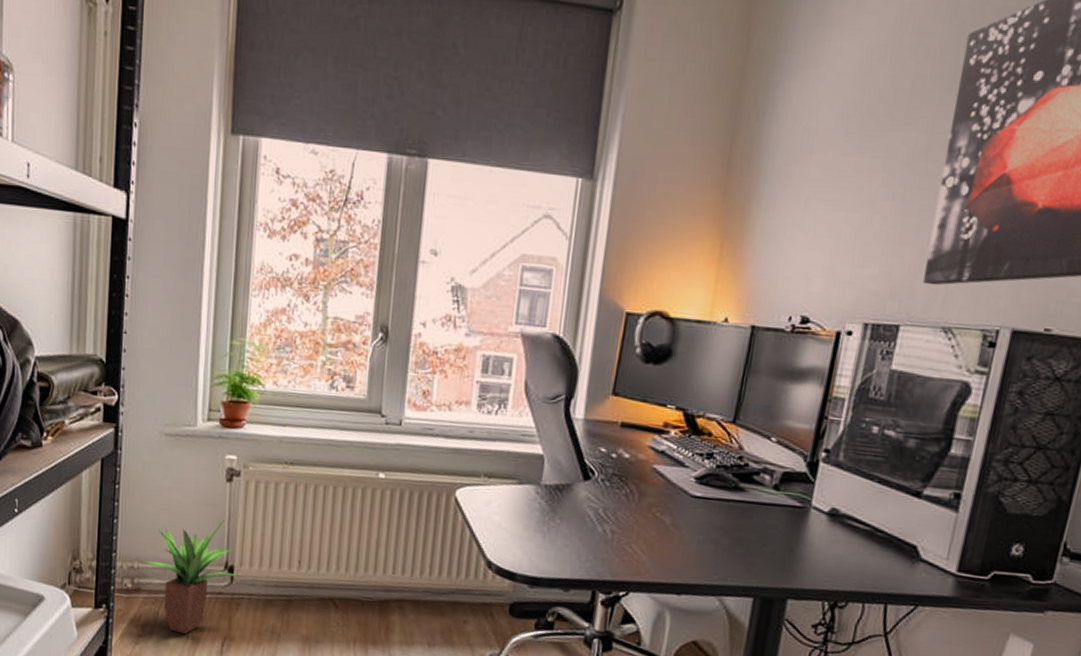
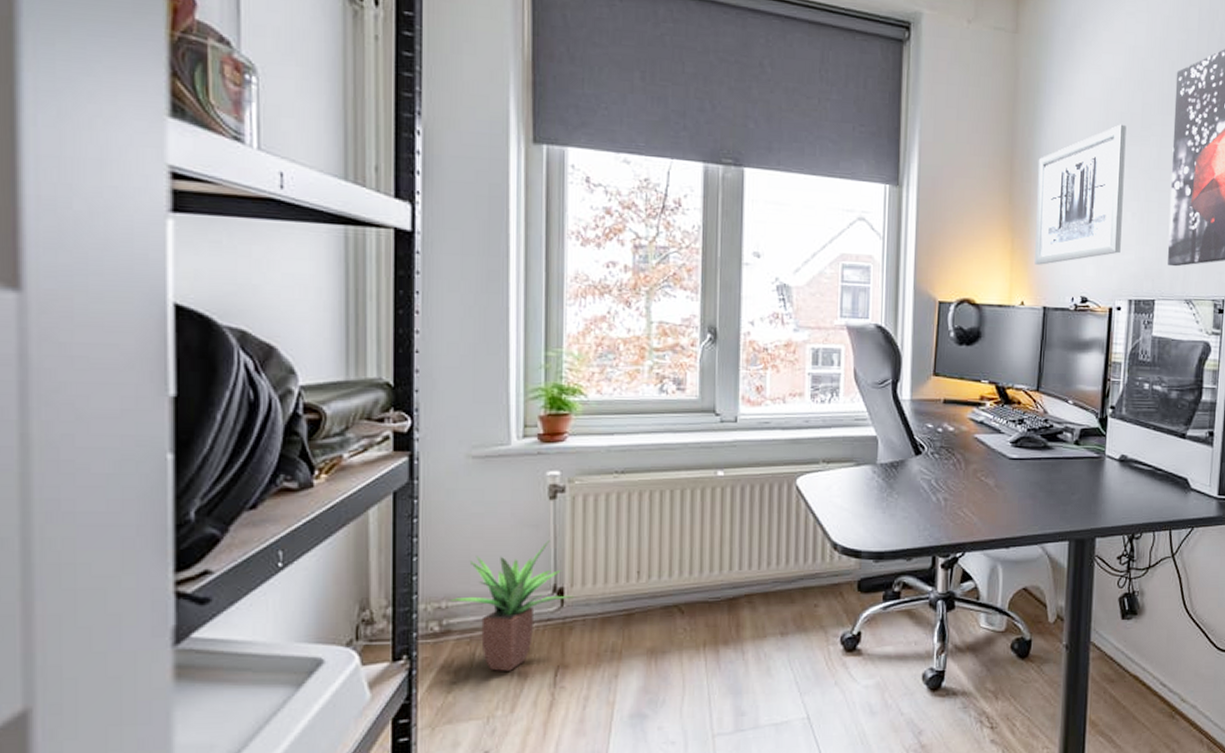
wall art: none [746,104,887,277] -> present [1035,124,1126,265]

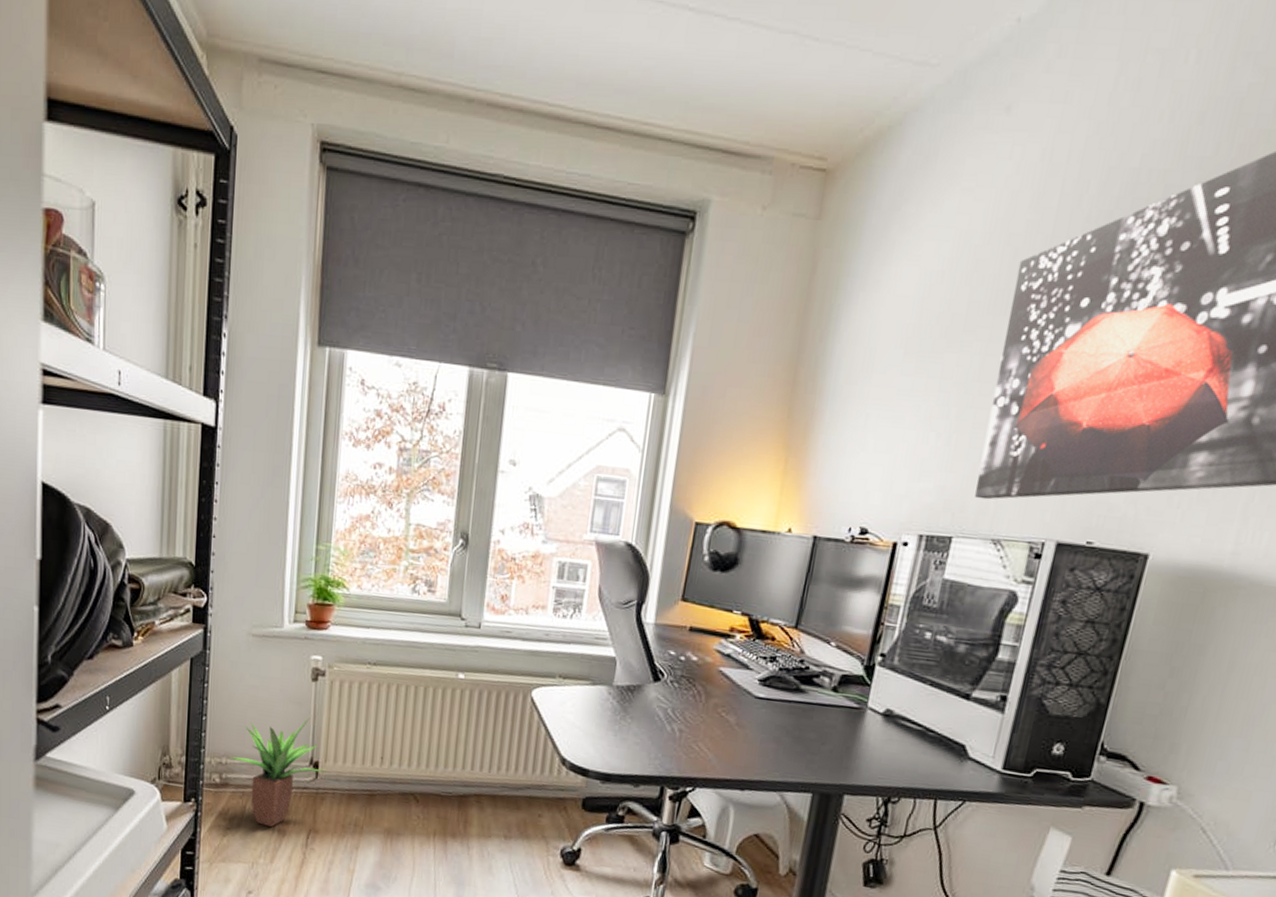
wall art: present [1035,124,1126,265] -> none [809,327,944,489]

